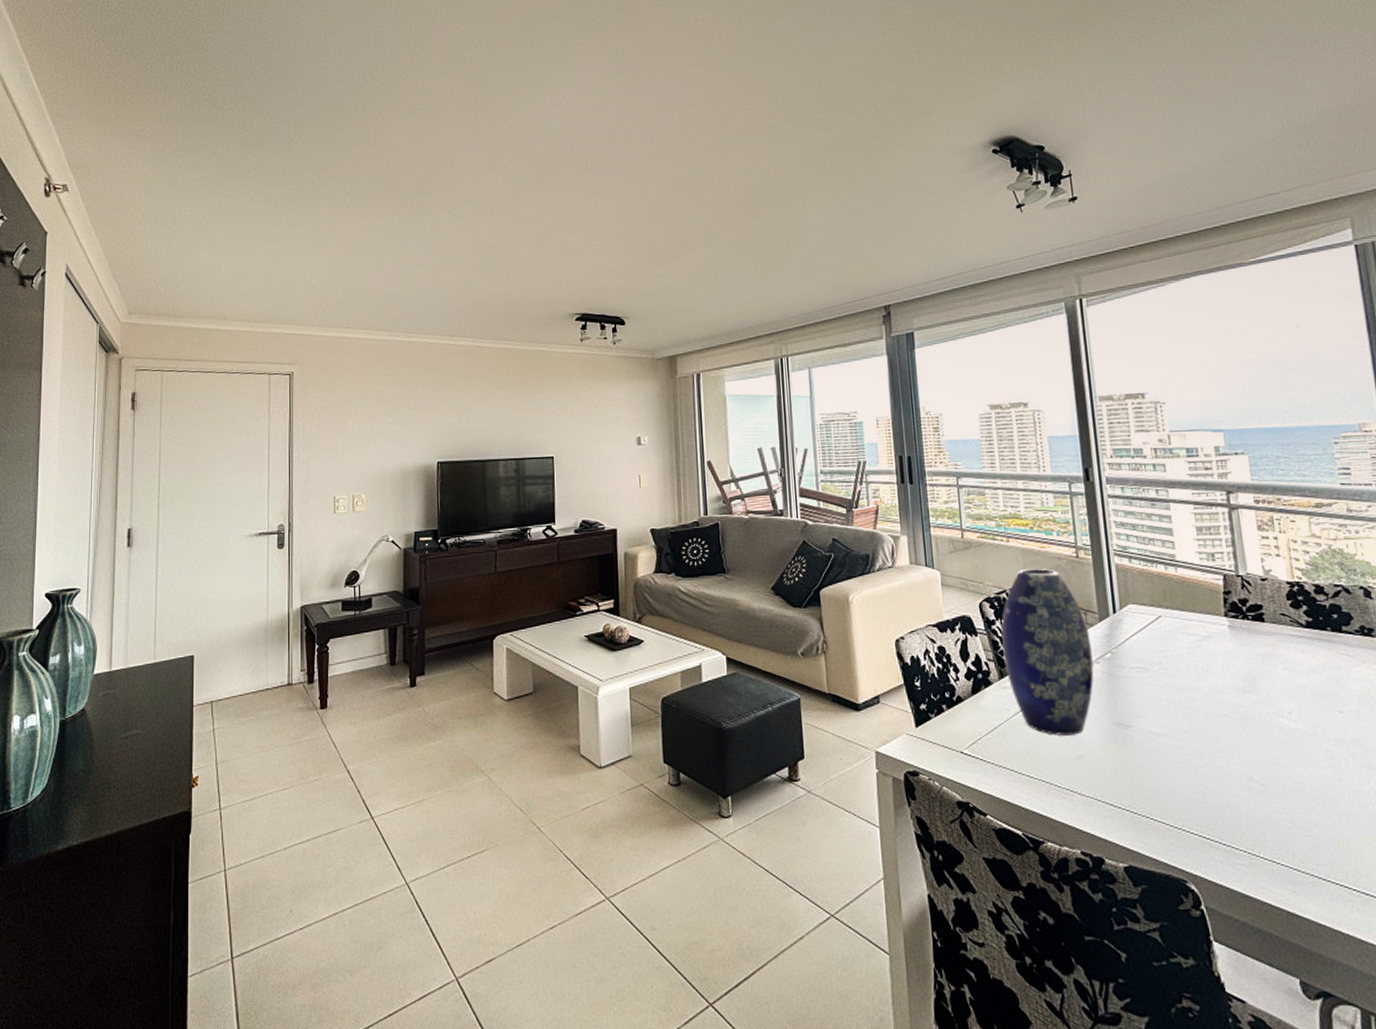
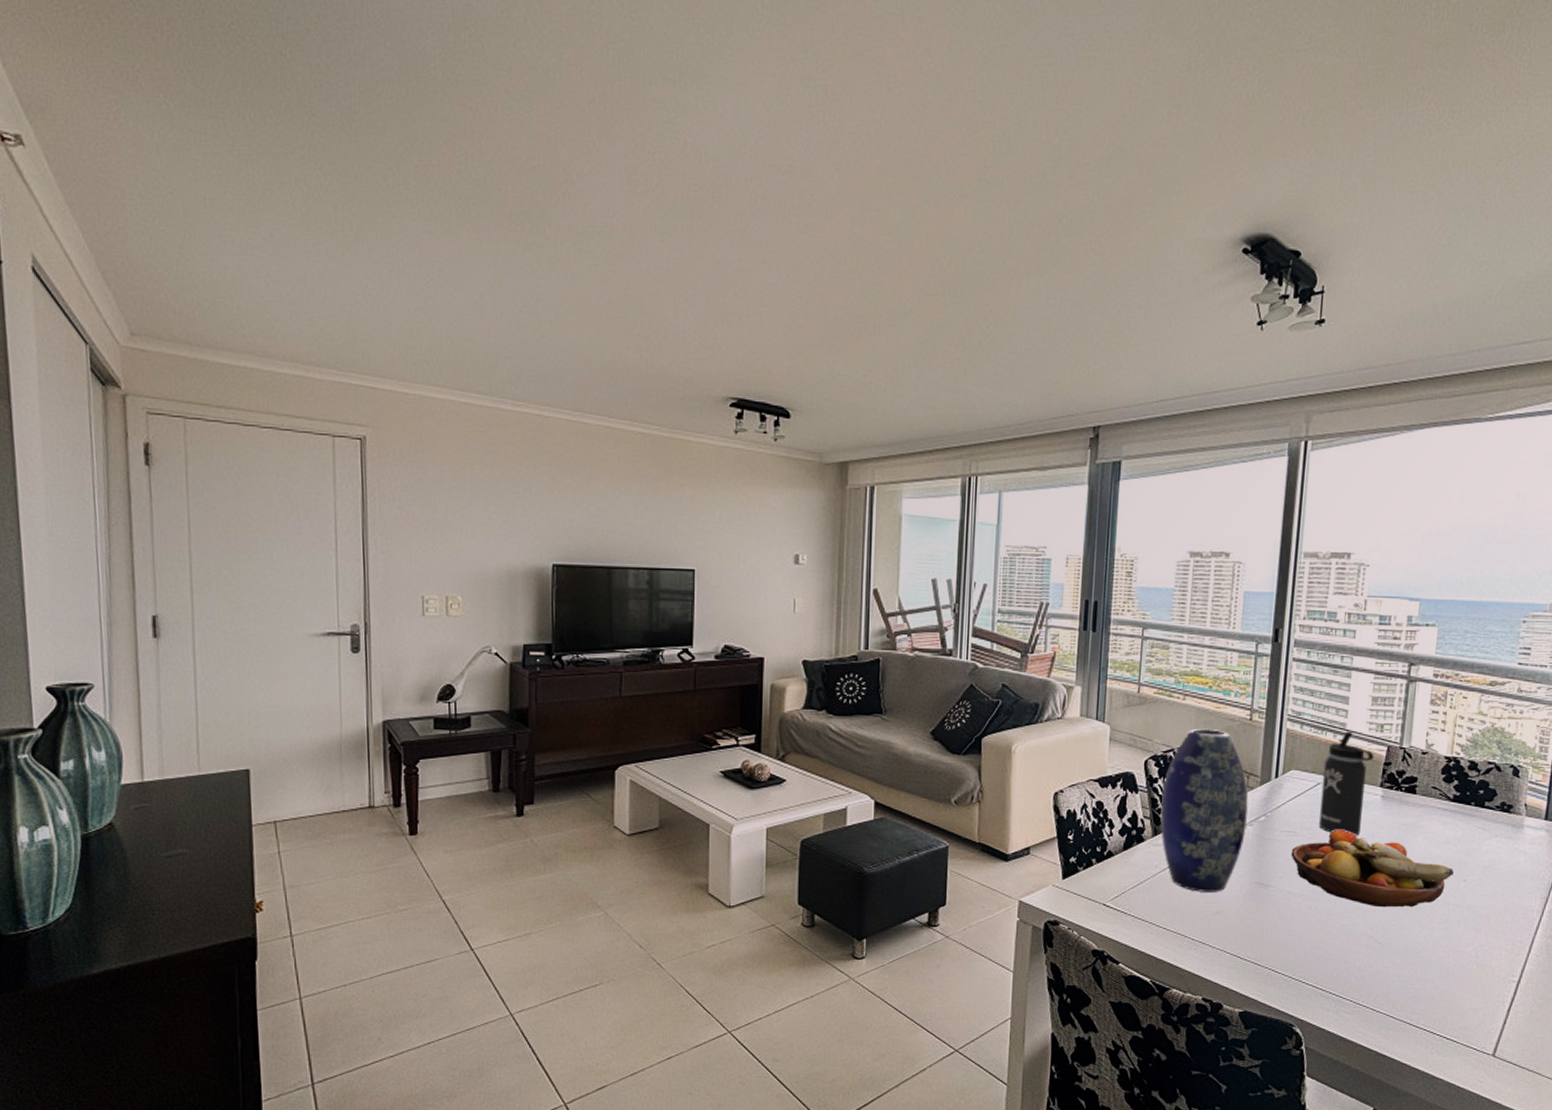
fruit bowl: none [1145,663,1326,745] -> present [1291,829,1454,908]
thermos bottle: none [1160,562,1214,669] -> present [1318,731,1375,836]

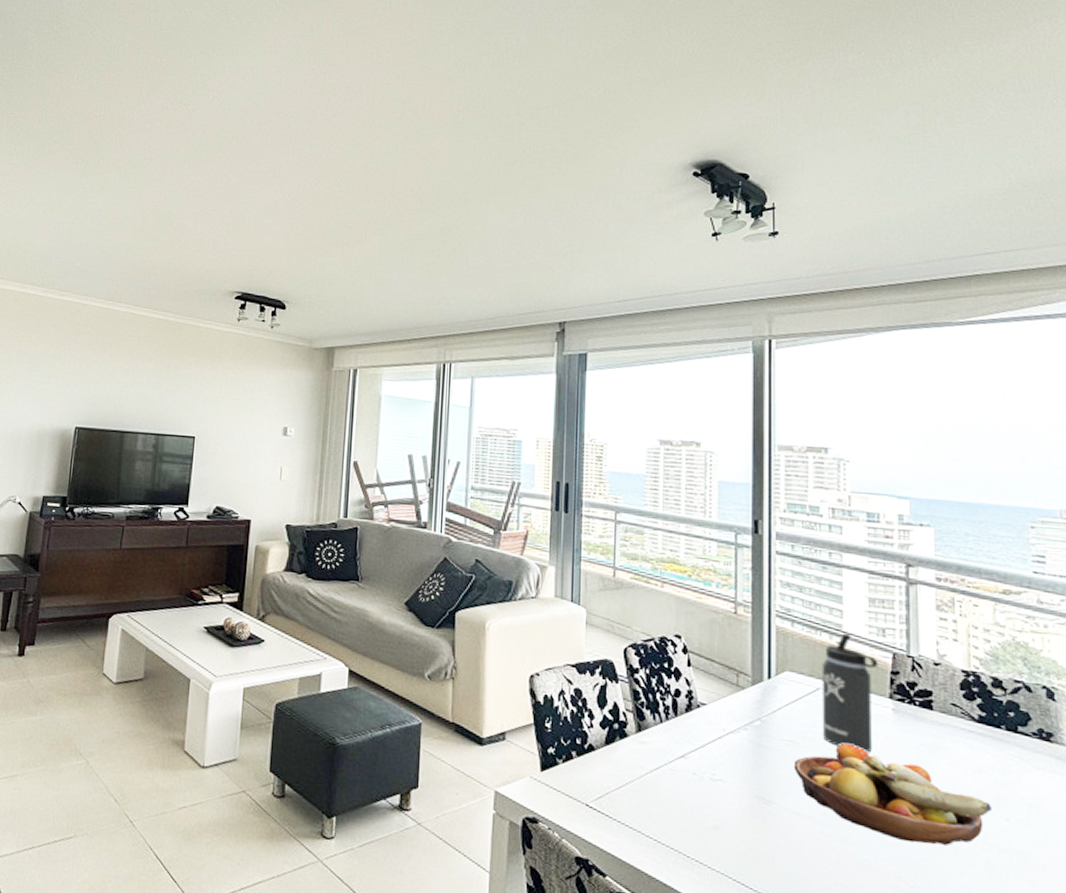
vase: present [1160,728,1249,892] -> none [644,618,740,804]

